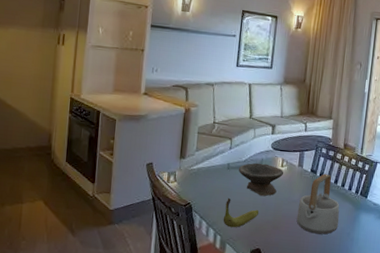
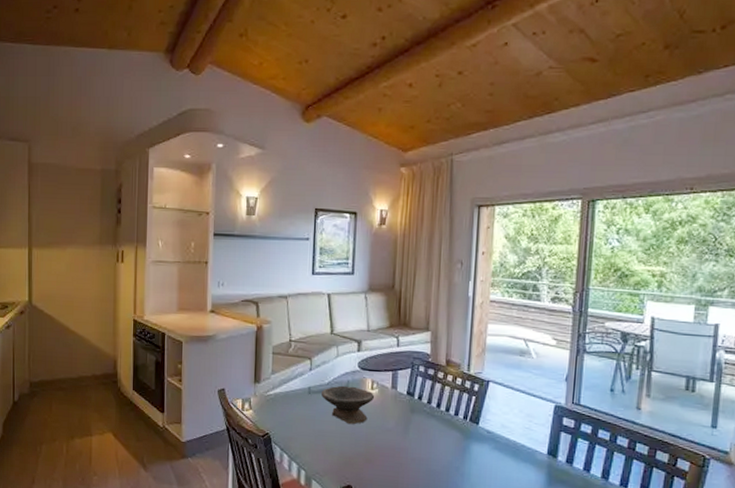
banana: present [223,197,259,228] -> none [306,426,348,462]
teapot: present [296,174,340,235] -> none [393,396,445,469]

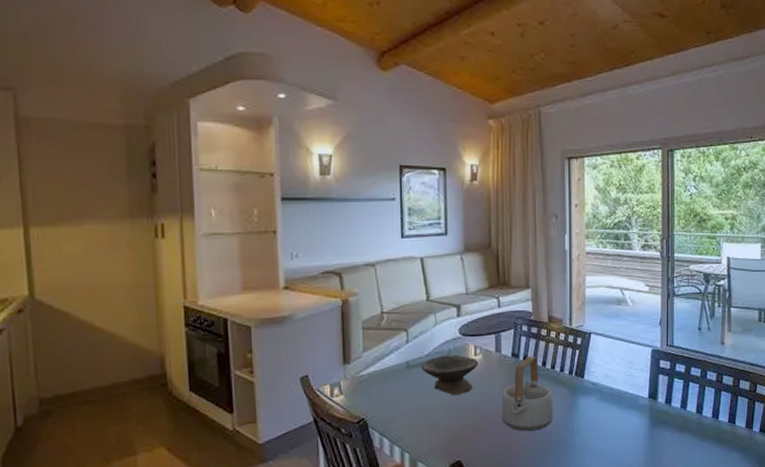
teapot: none [393,396,445,469] -> present [501,356,554,431]

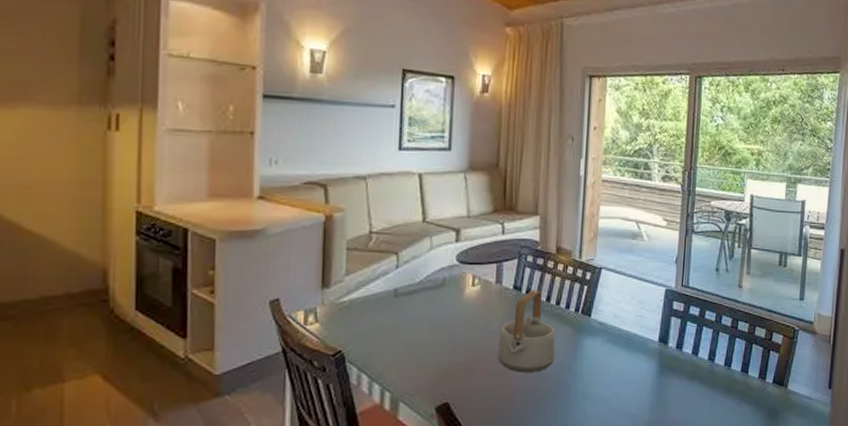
bowl: present [421,354,479,396] -> none [411,284,477,330]

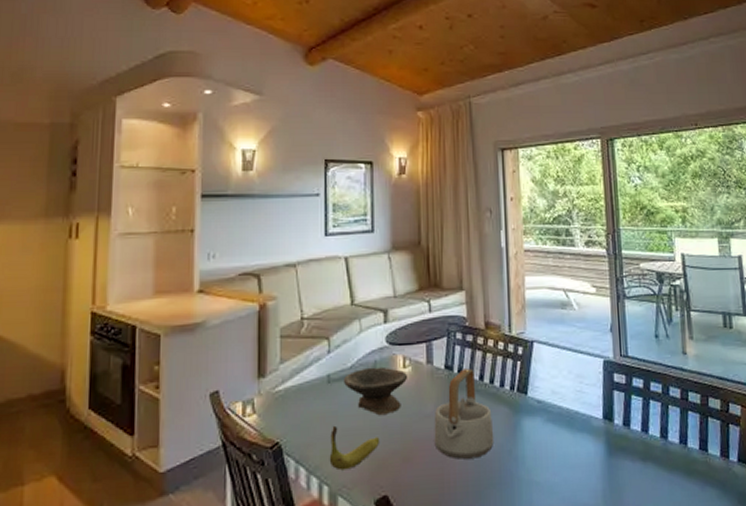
banana: none [392,337,445,379] -> present [329,425,380,471]
bowl: none [411,284,477,330] -> present [344,366,408,416]

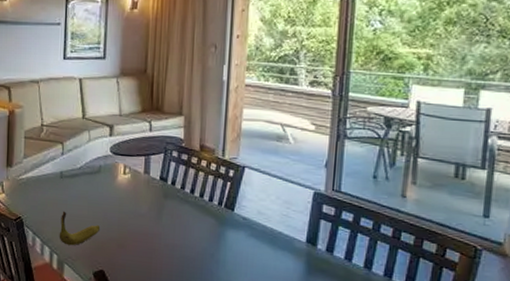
bowl: present [344,366,408,416] -> none [74,170,128,210]
teapot: present [434,368,494,459] -> none [146,182,199,256]

